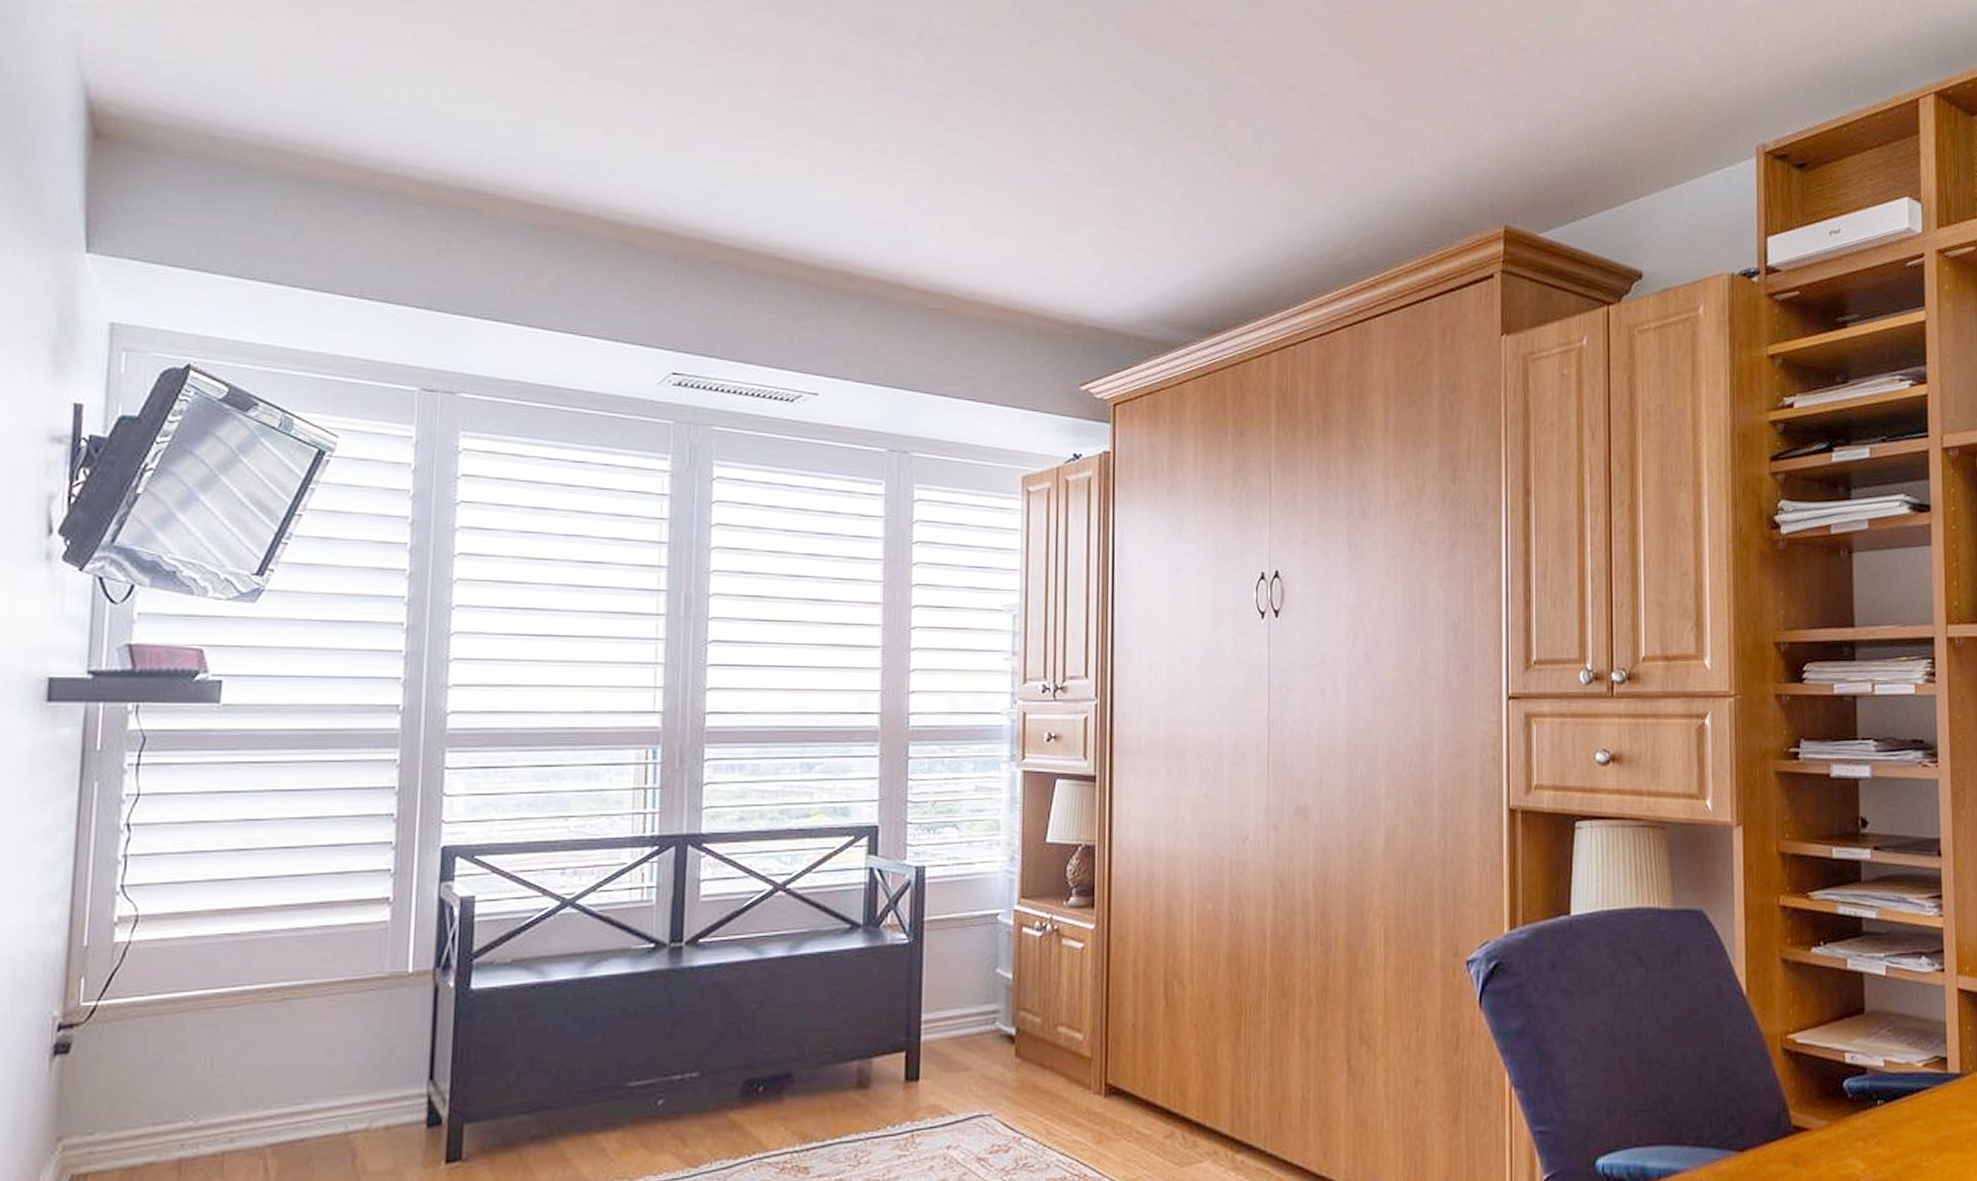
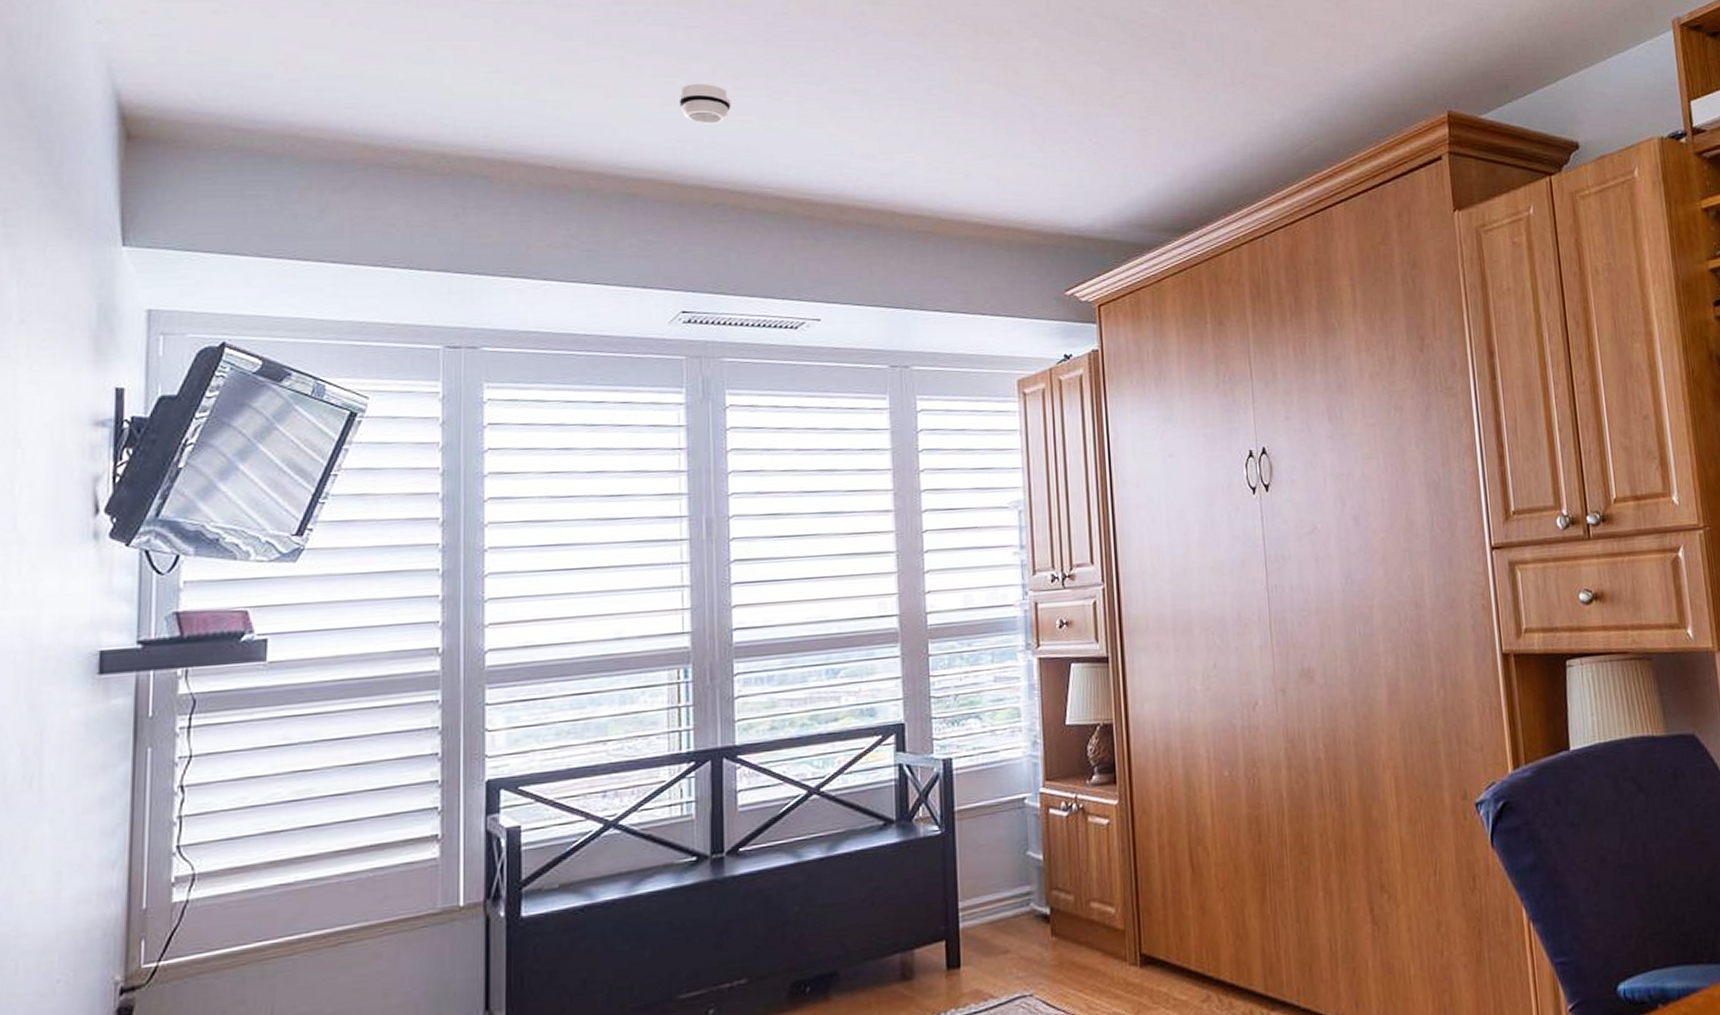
smoke detector: none [682,128,738,174] -> present [678,84,731,124]

